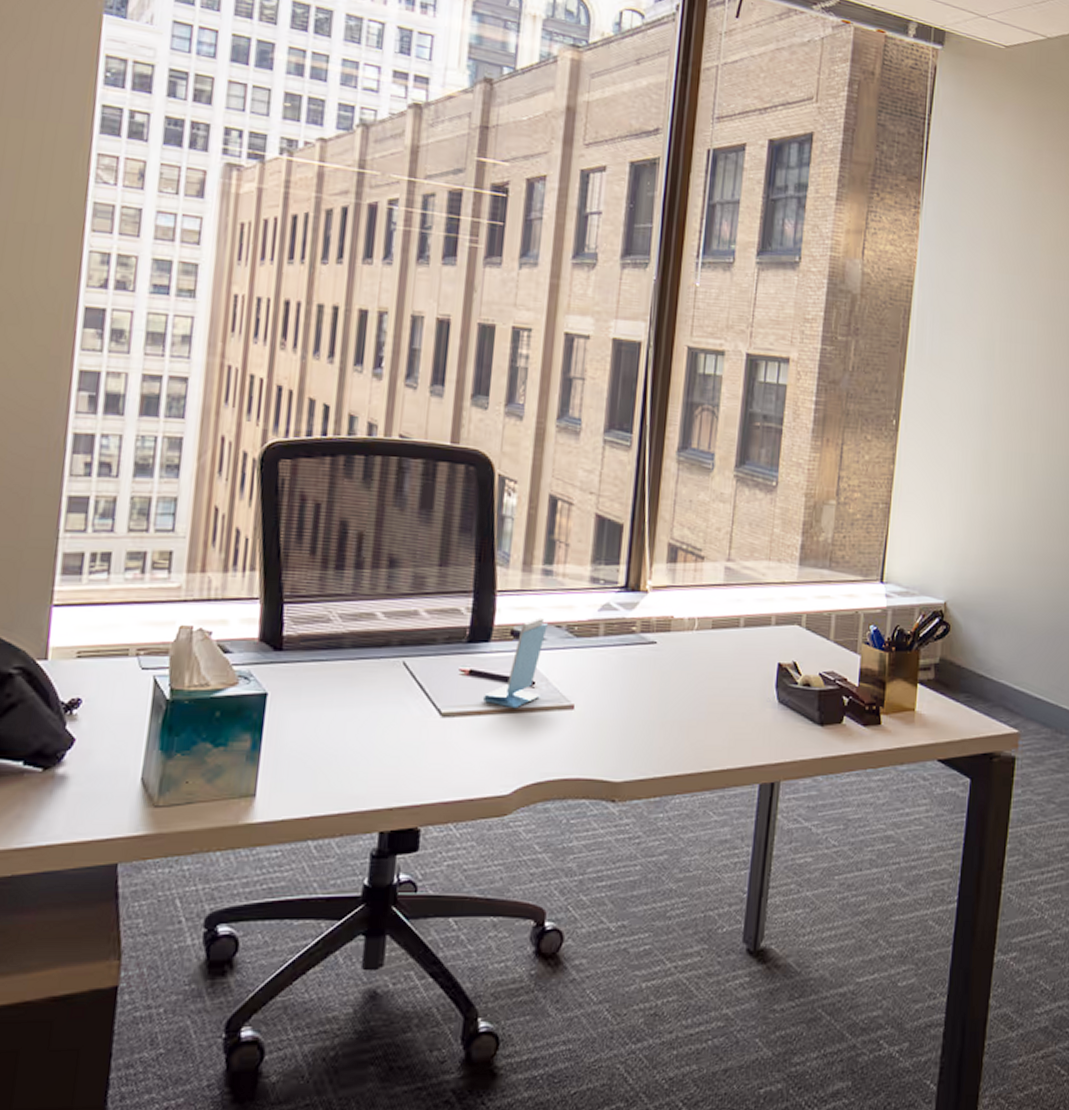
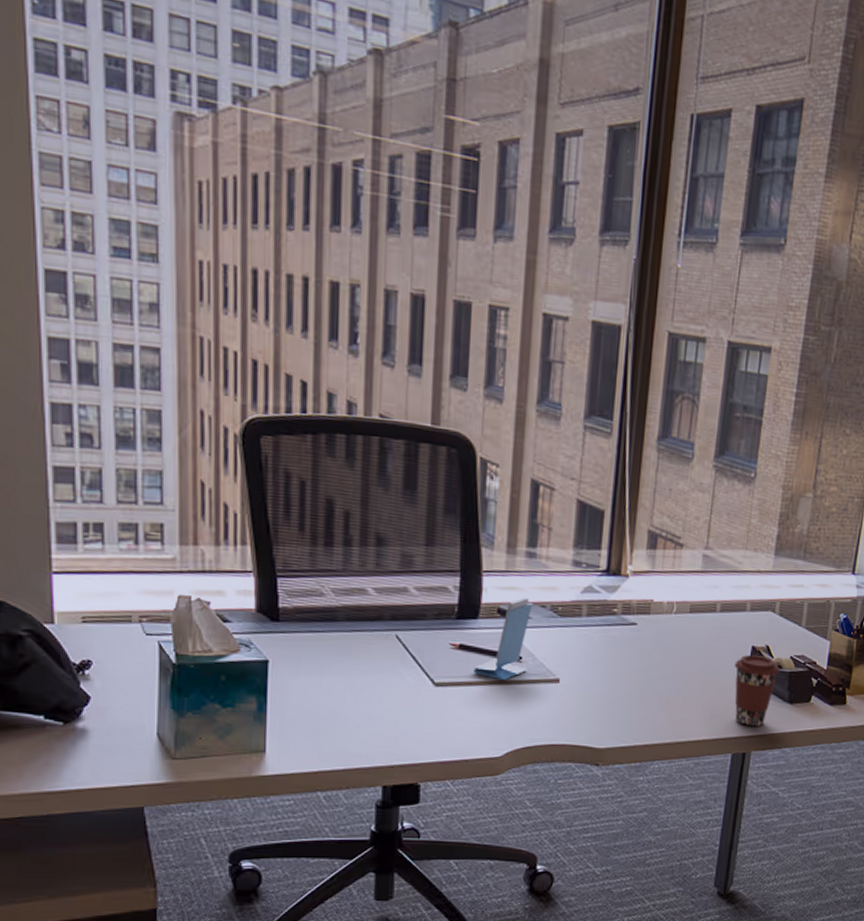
coffee cup: none [760,672,808,753] -> present [734,654,780,727]

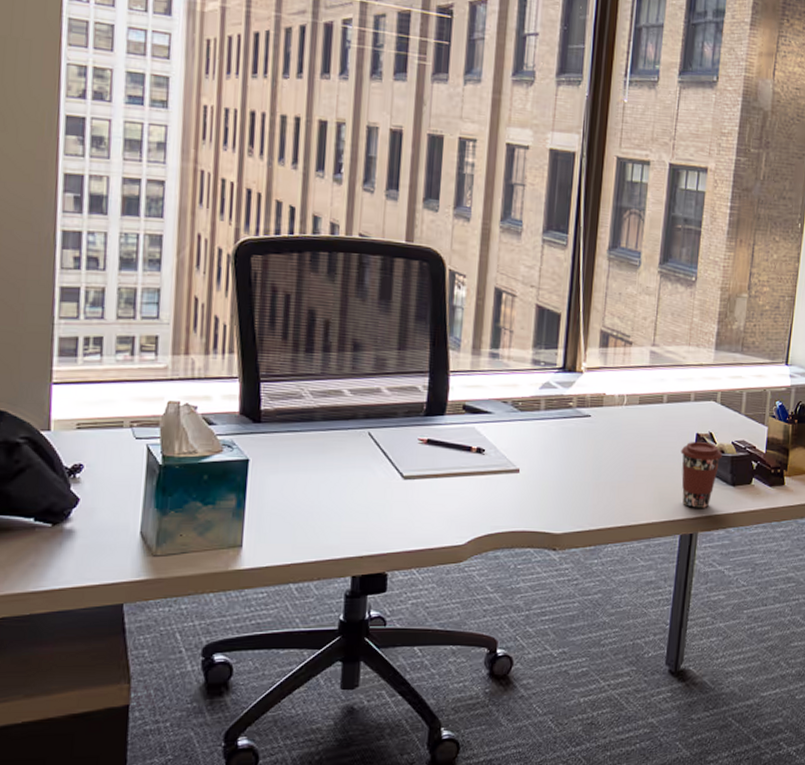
smartphone: present [474,597,533,681] -> none [440,394,495,472]

